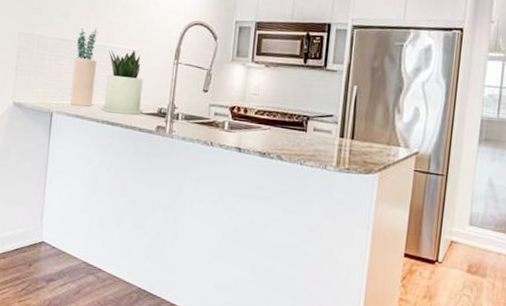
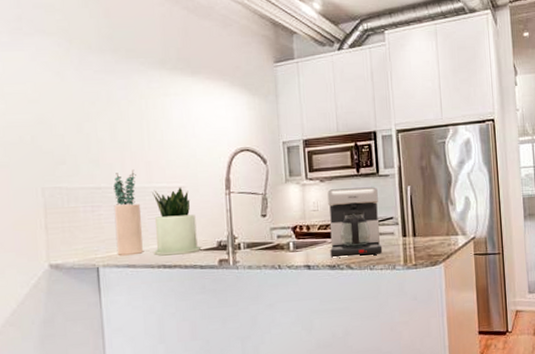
coffee maker: none [263,76,322,151] -> present [327,187,383,258]

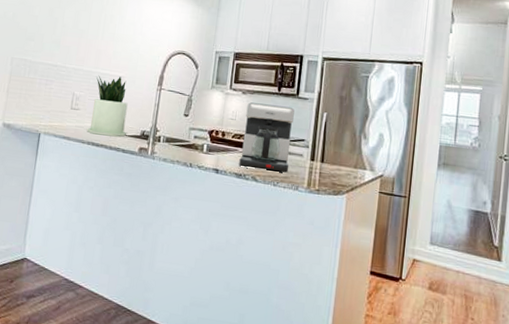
vase: present [113,169,143,256] -> none [57,54,87,129]

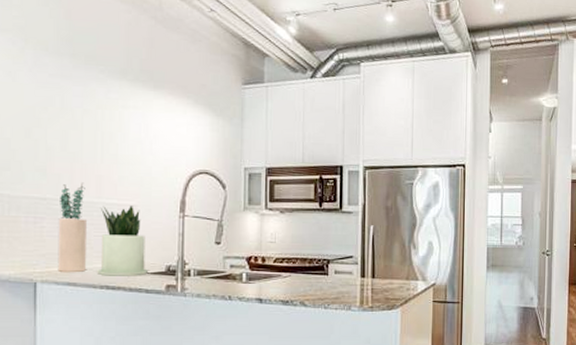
vase: none [57,54,87,129] -> present [57,182,88,273]
coffee maker: present [239,102,295,173] -> none [284,222,339,293]

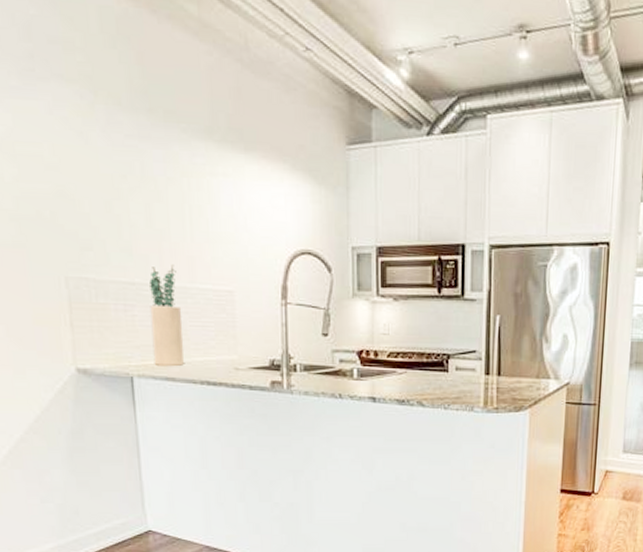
planter: present [96,205,149,276] -> none [195,291,252,371]

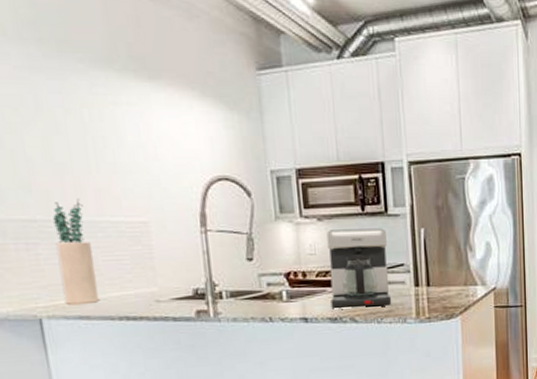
coffee maker: none [400,311,461,392] -> present [326,228,392,309]

